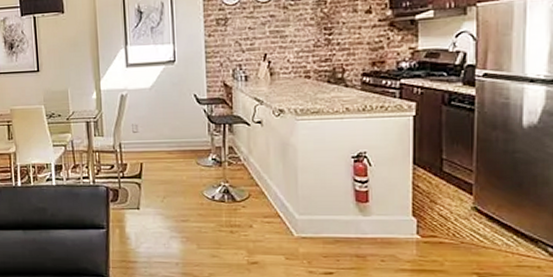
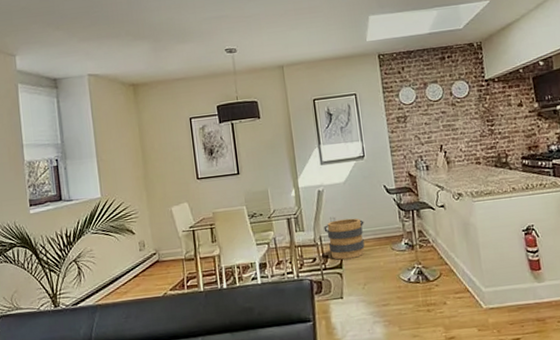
bucket: none [124,127,169,169] -> present [324,218,365,260]

